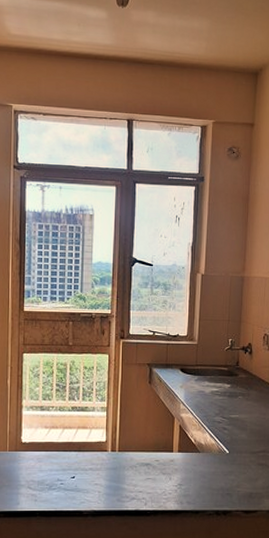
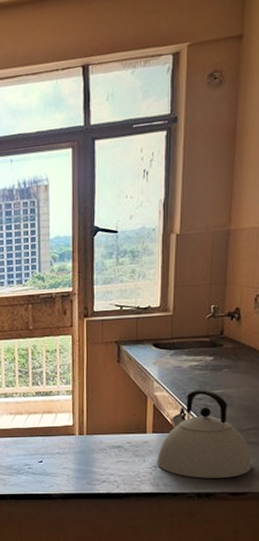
kettle: none [181,414,261,497] -> present [156,390,252,478]

